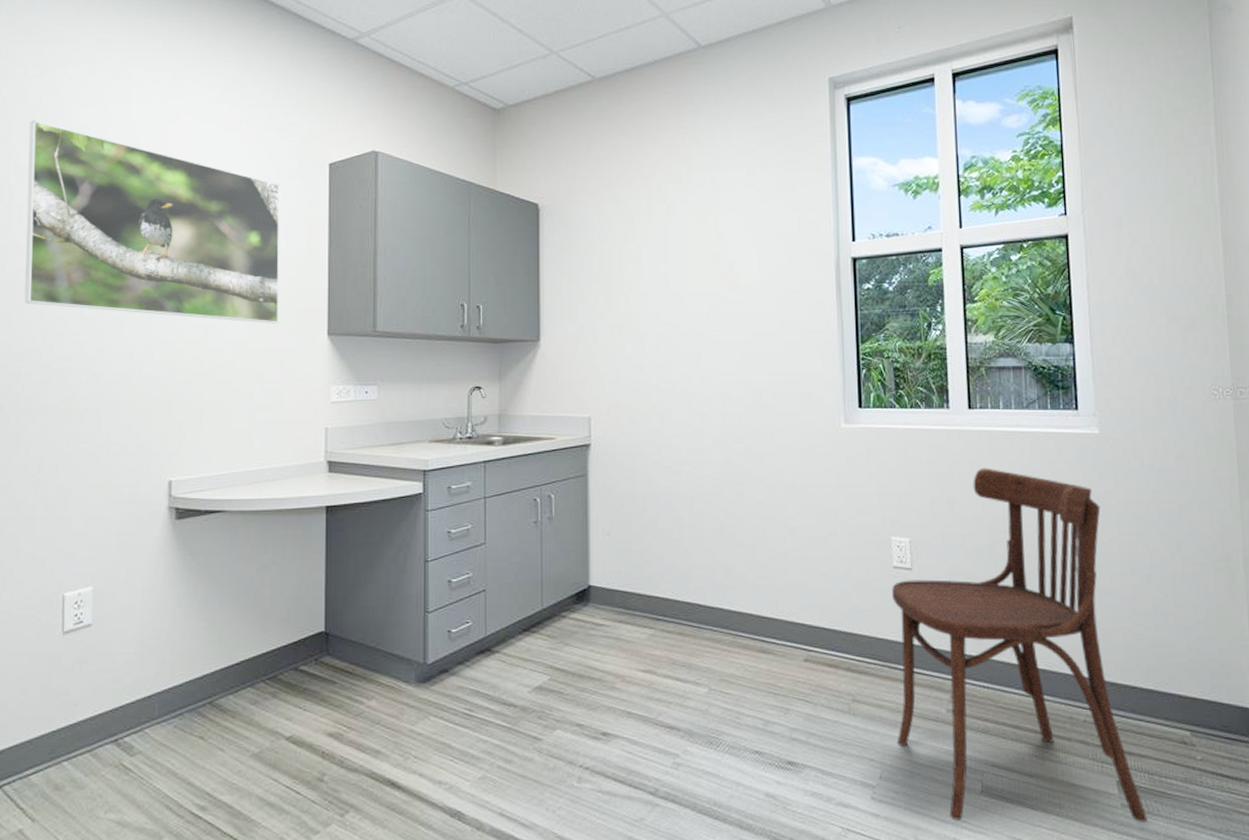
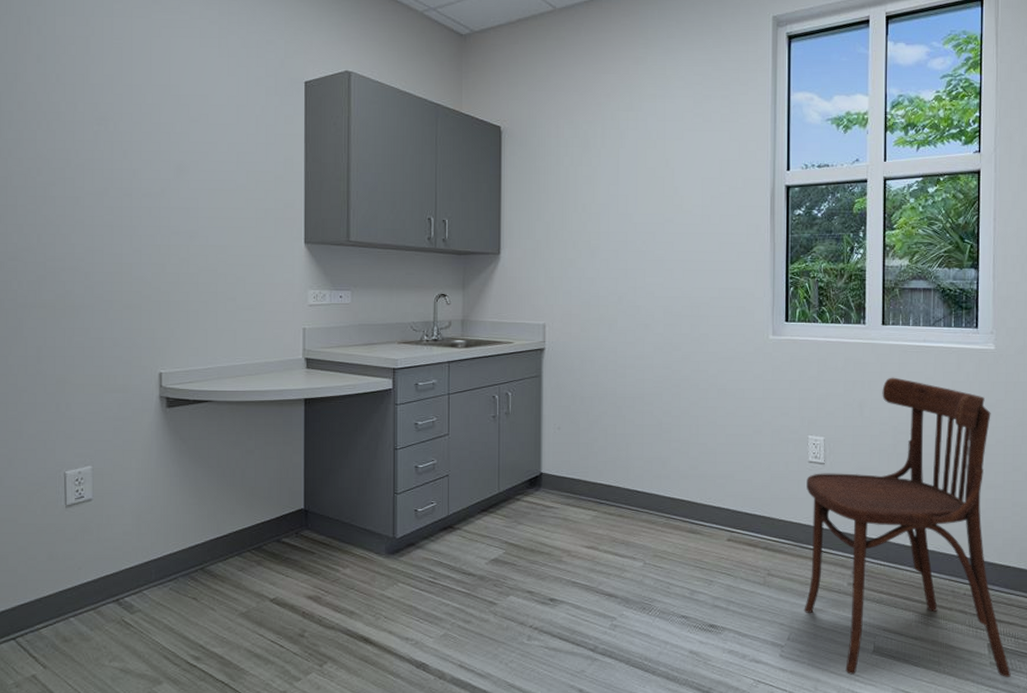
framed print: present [24,120,280,324] -> none [15,30,259,231]

